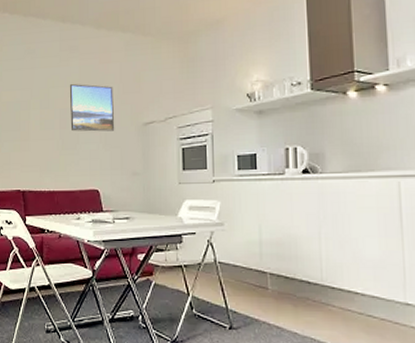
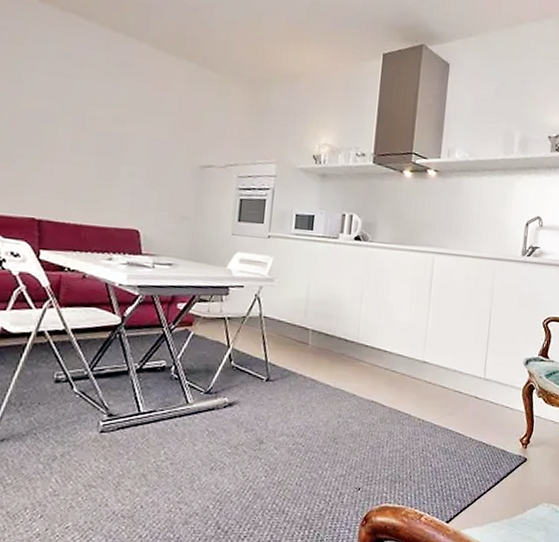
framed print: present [69,83,115,132] -> none [111,104,169,168]

